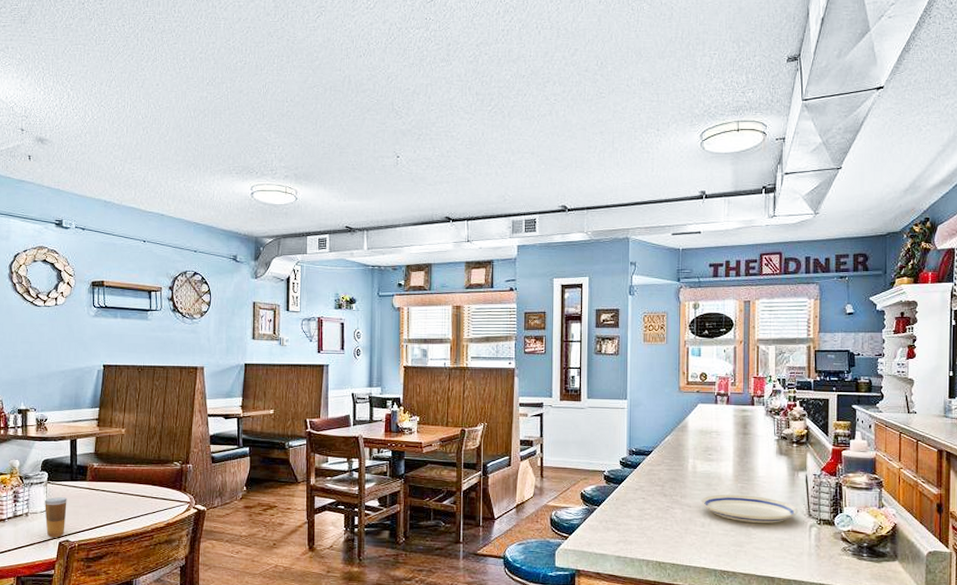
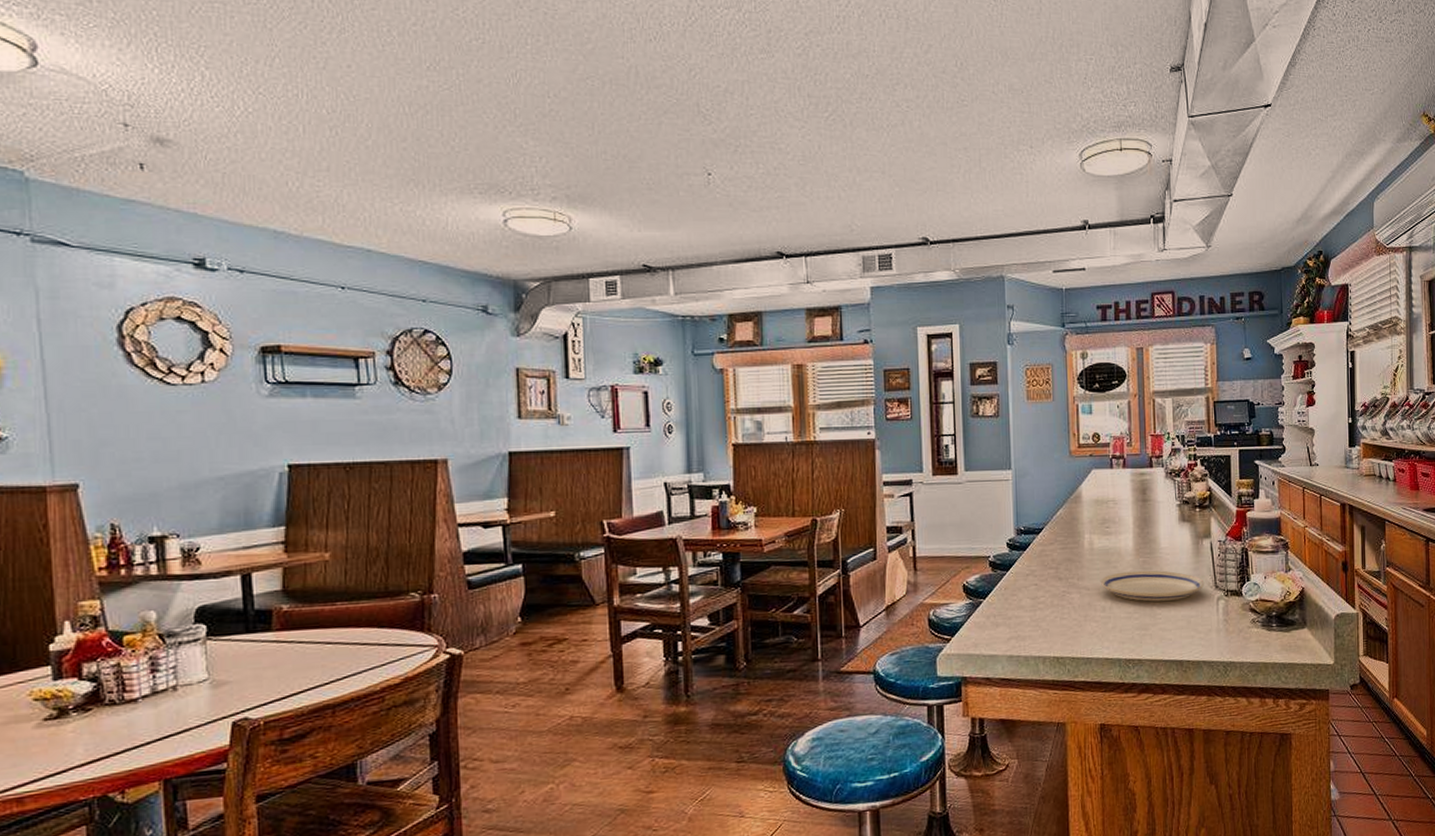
beverage cup: present [44,497,67,538] -> none [204,657,242,718]

